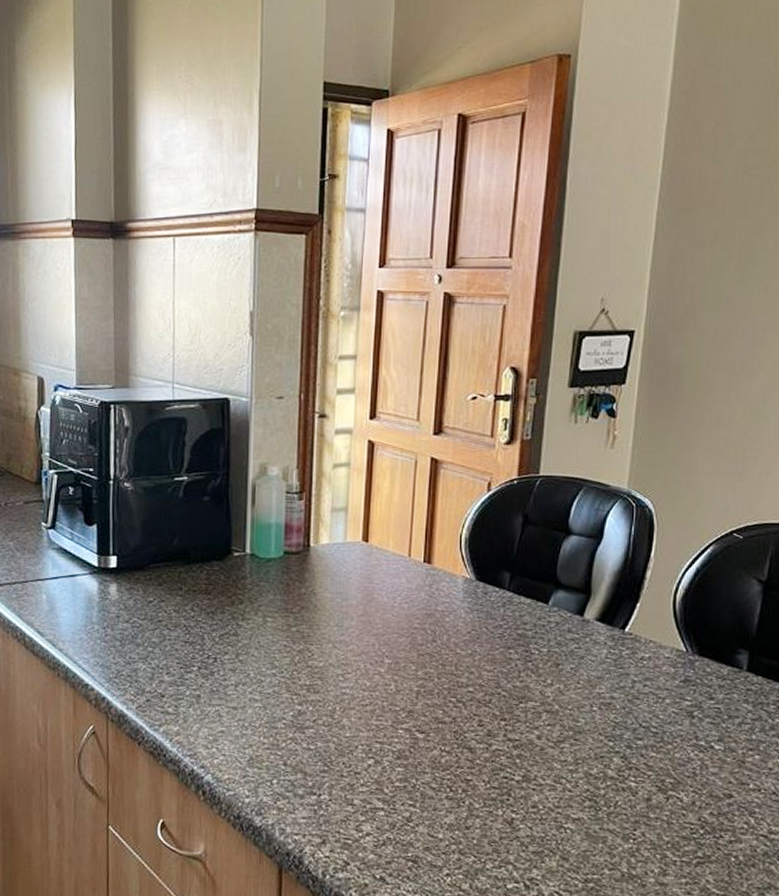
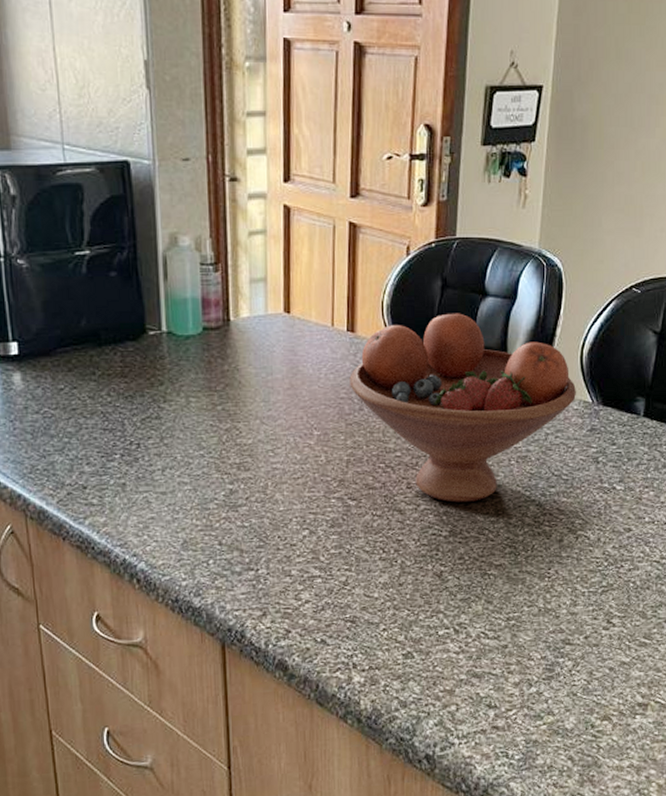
fruit bowl: none [424,550,668,747] -> present [349,313,576,503]

